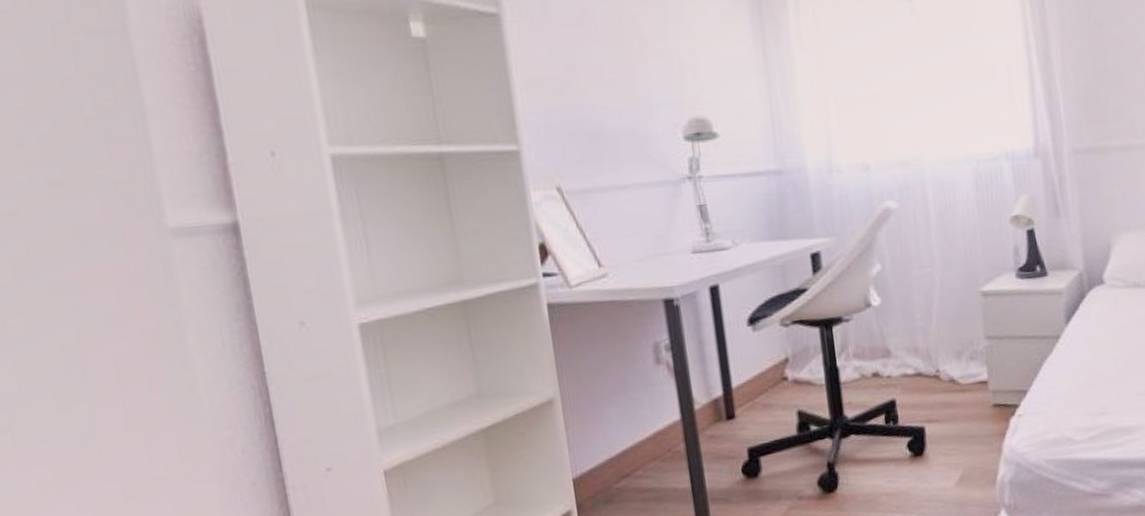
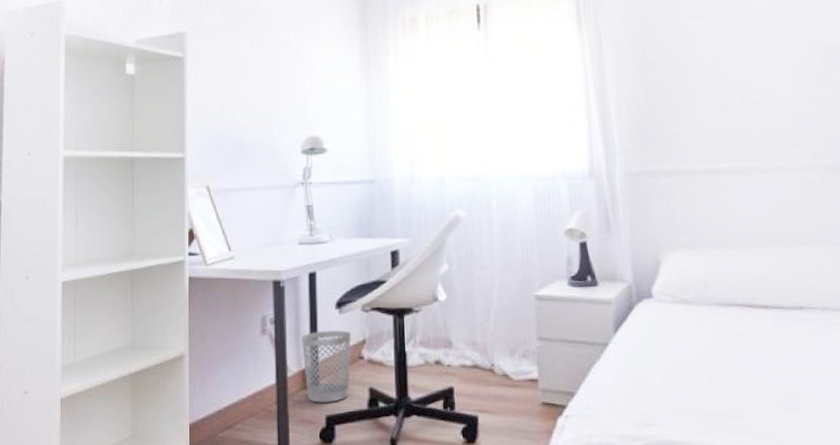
wastebasket: none [708,349,774,435] -> present [302,329,352,403]

